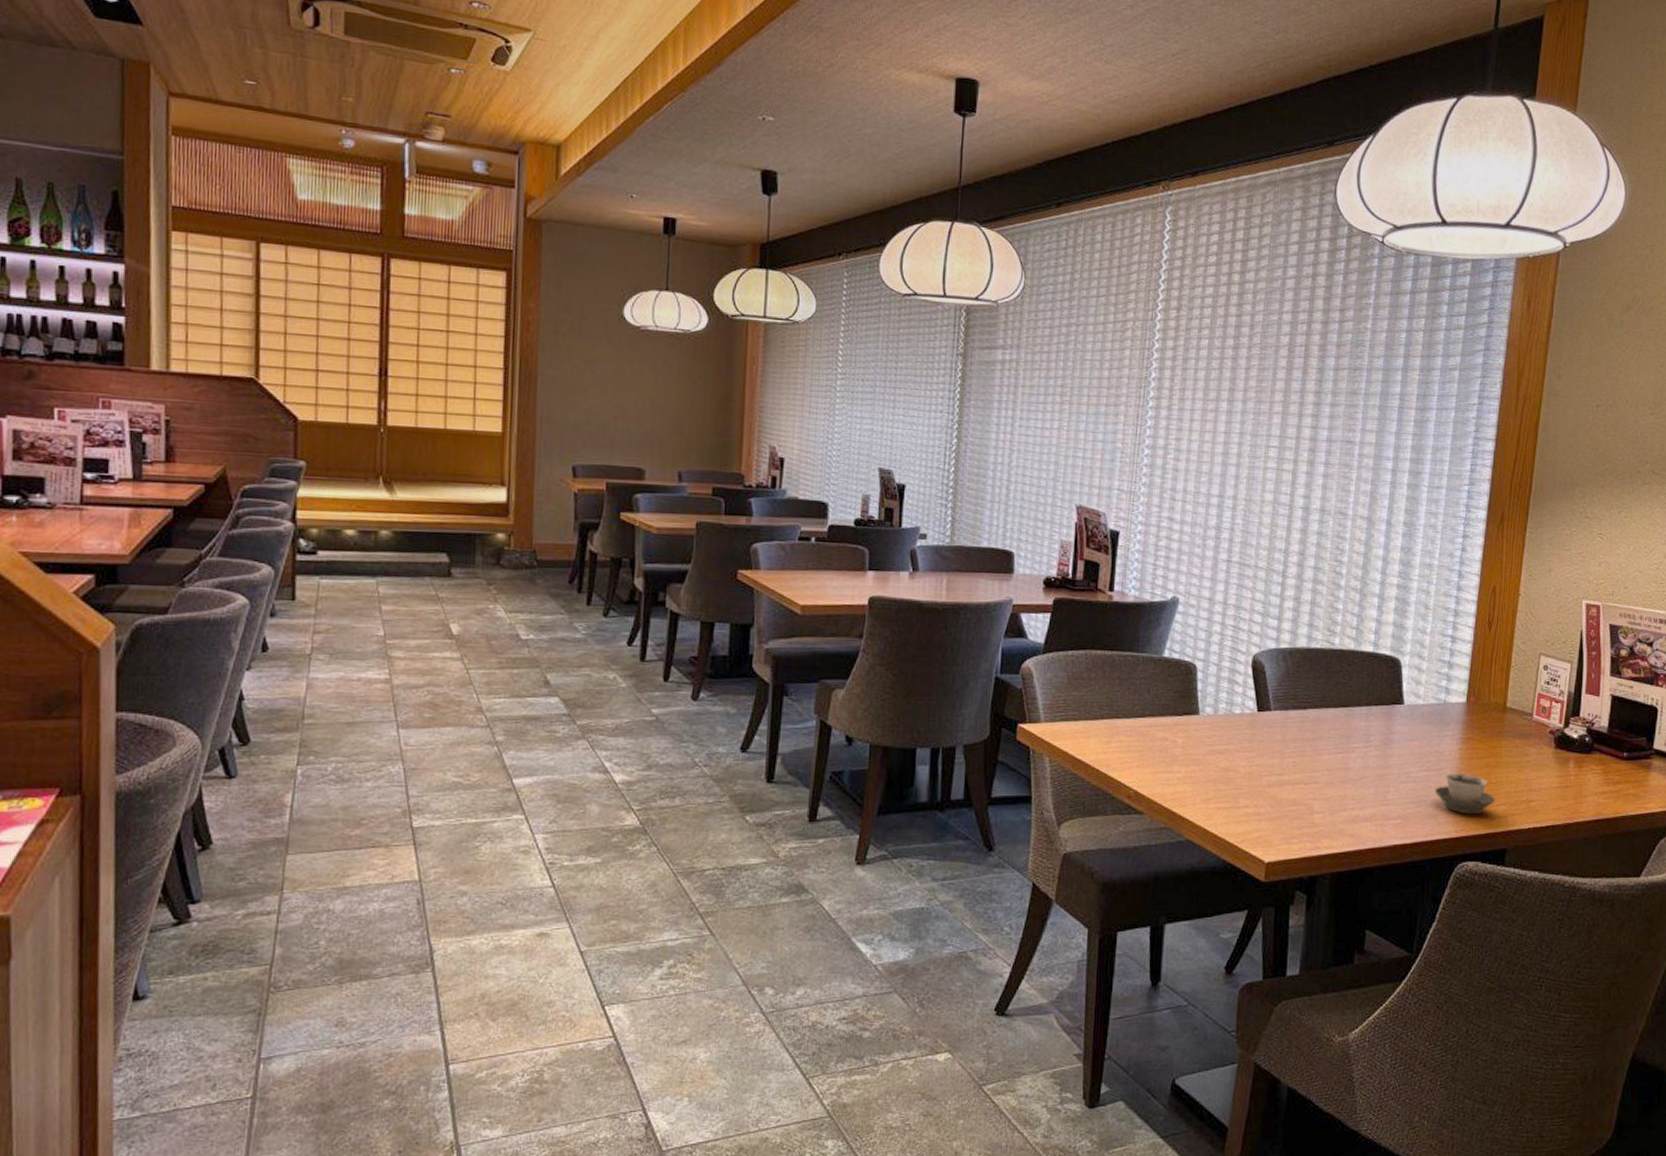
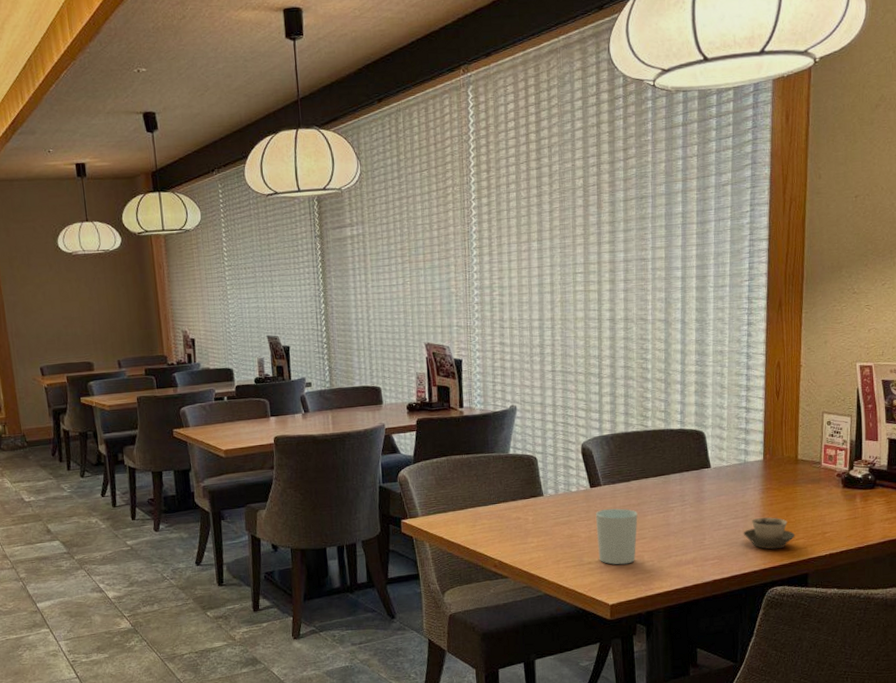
cup: none [1258,741,1311,813] -> present [596,508,638,565]

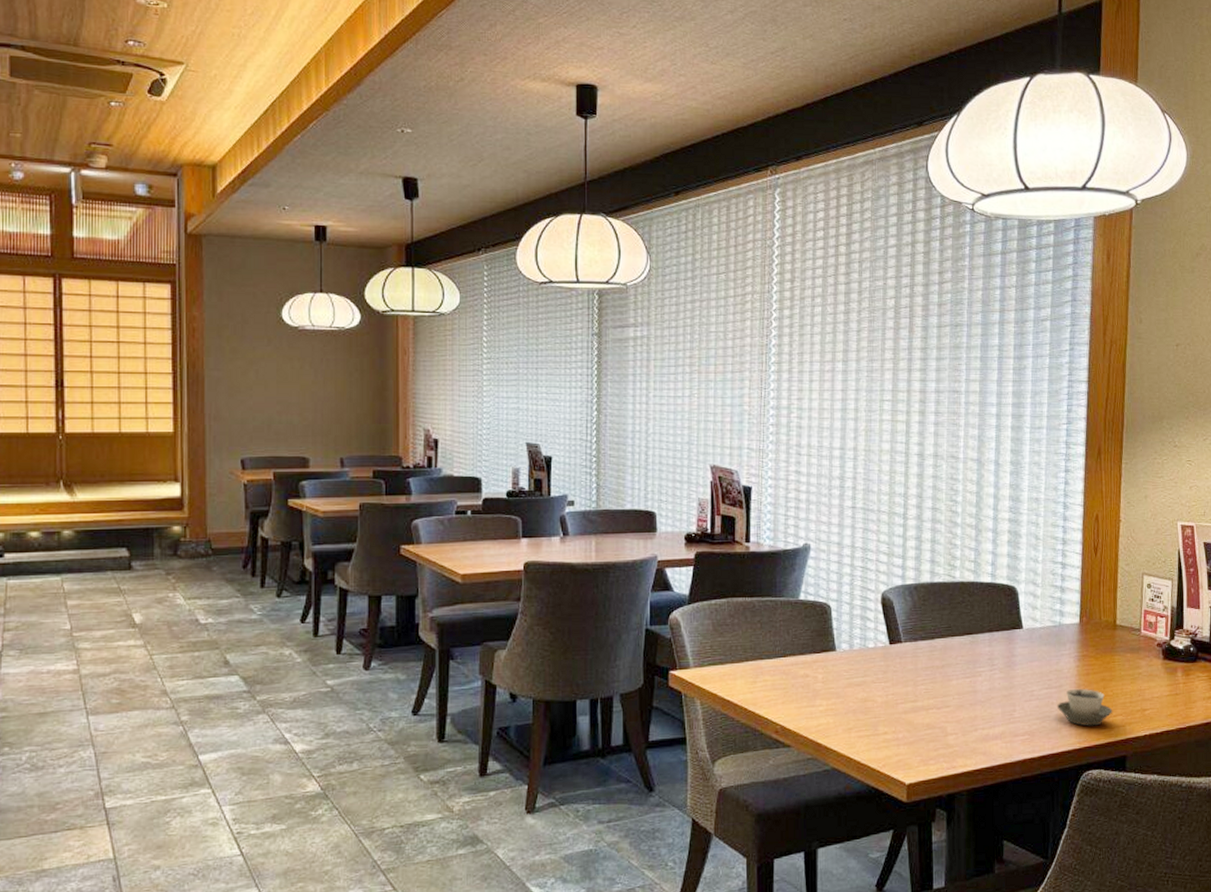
cup: present [596,508,638,565] -> none [895,670,941,737]

